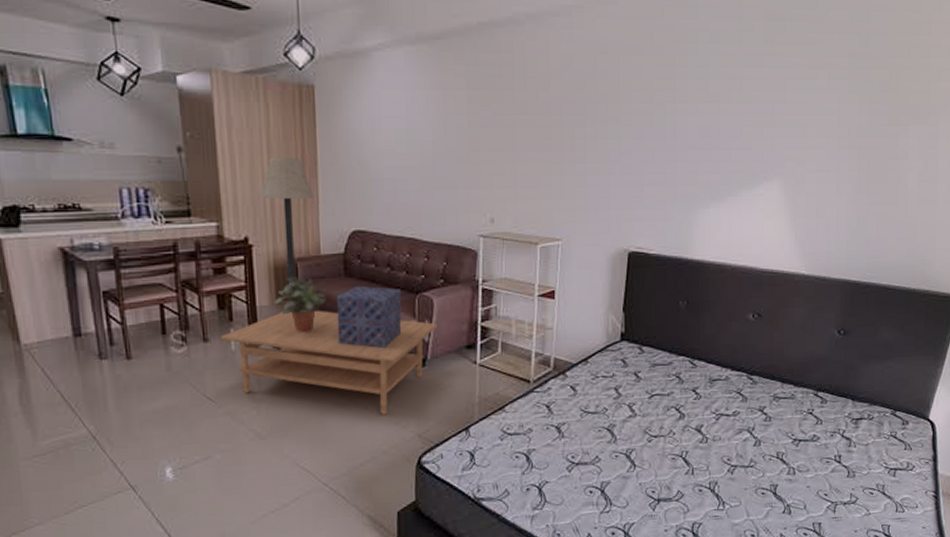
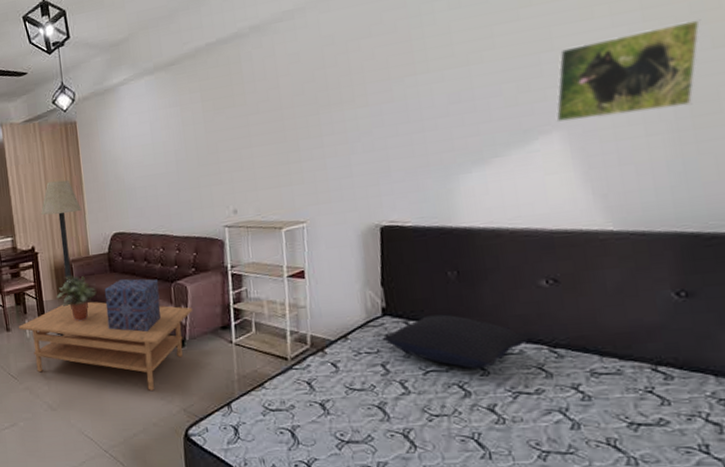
pillow: none [618,341,734,394] -> present [382,314,529,370]
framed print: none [778,97,885,173] -> present [555,19,702,123]

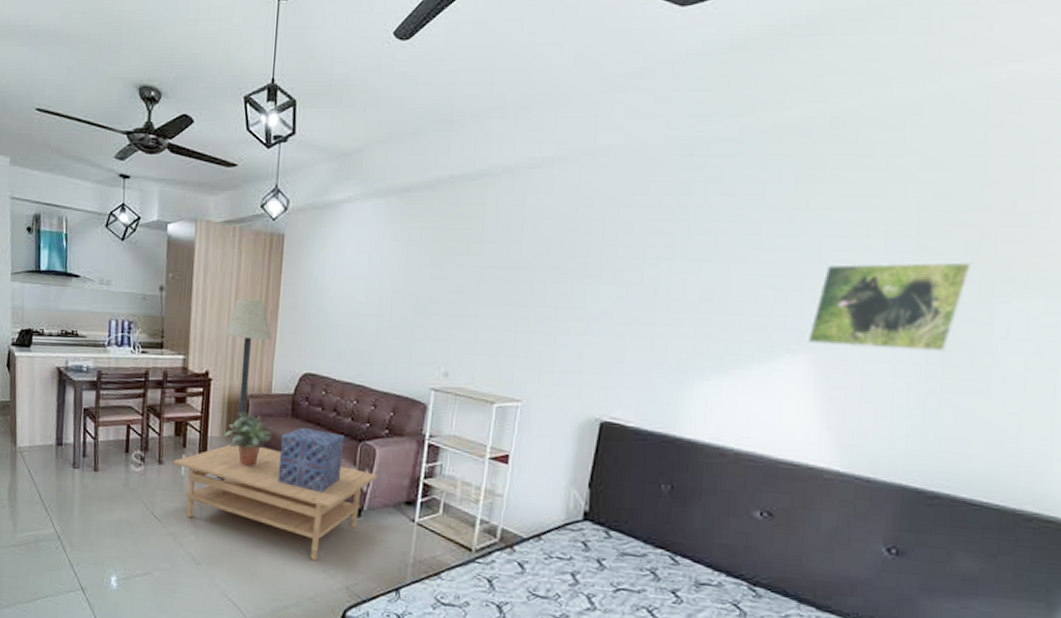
pillow: present [382,314,529,370] -> none [577,528,731,596]

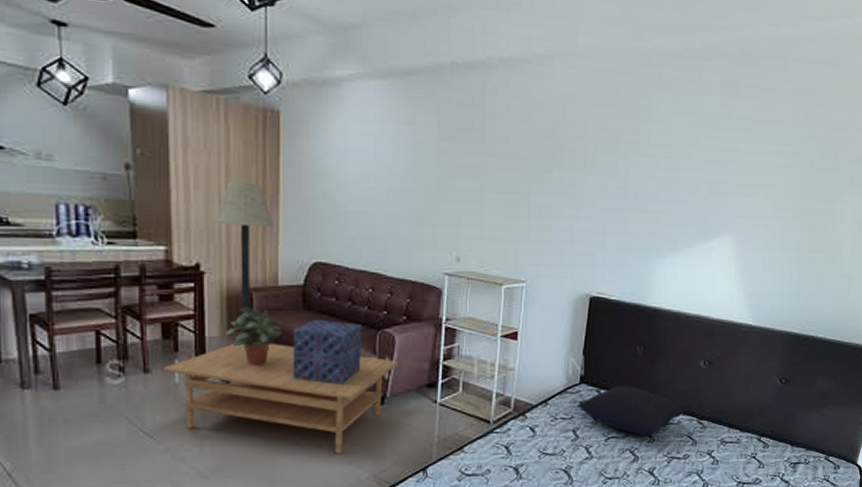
pillow: none [577,528,731,596] -> present [577,385,686,437]
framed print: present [807,260,974,352] -> none [730,163,825,232]

